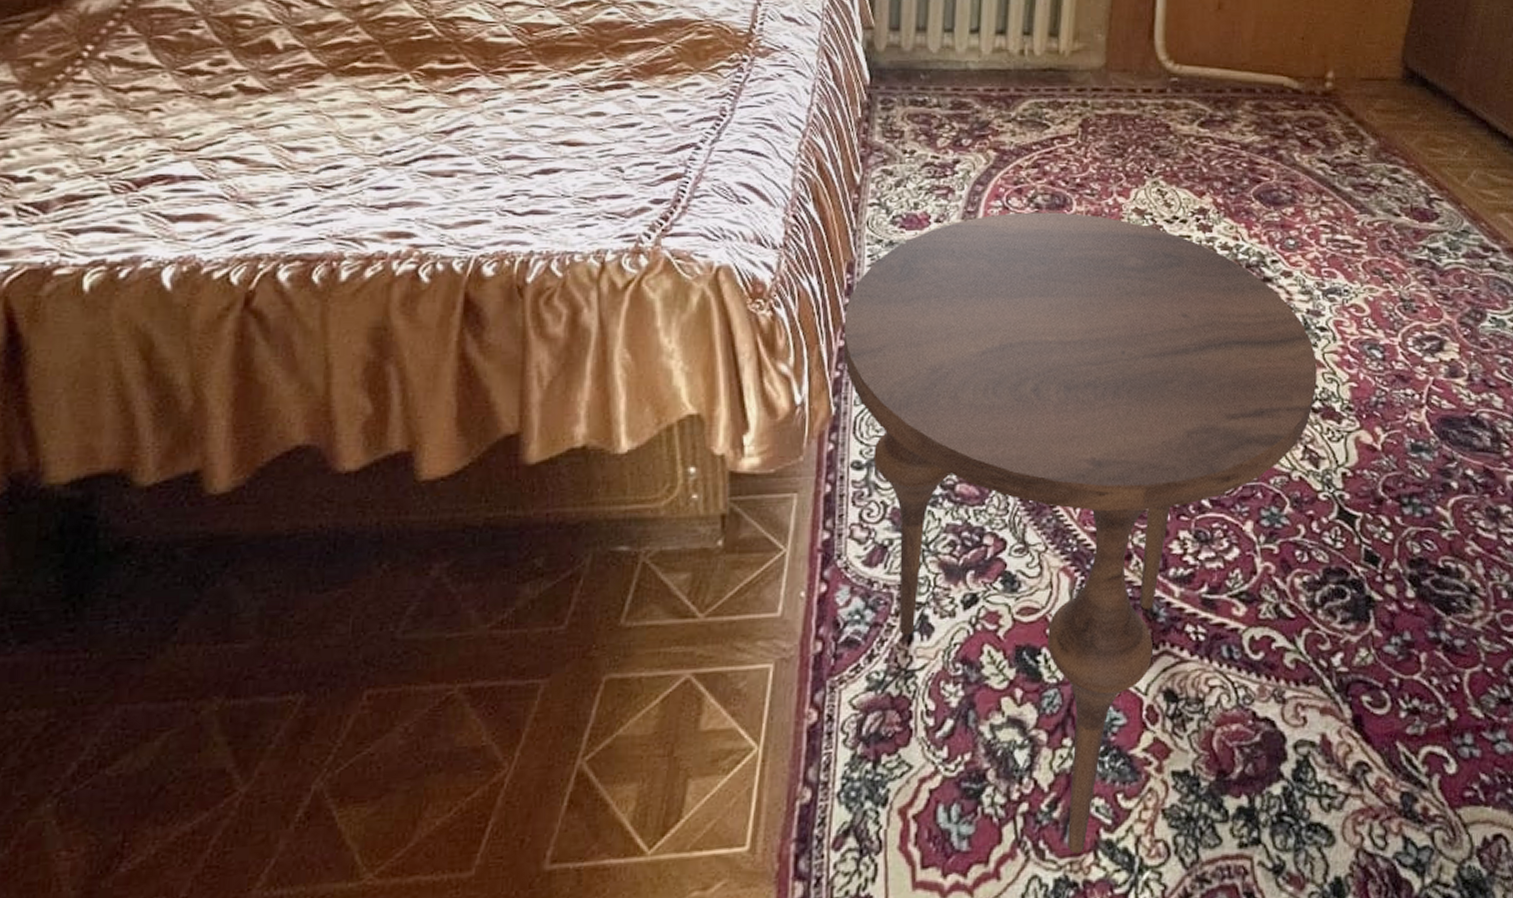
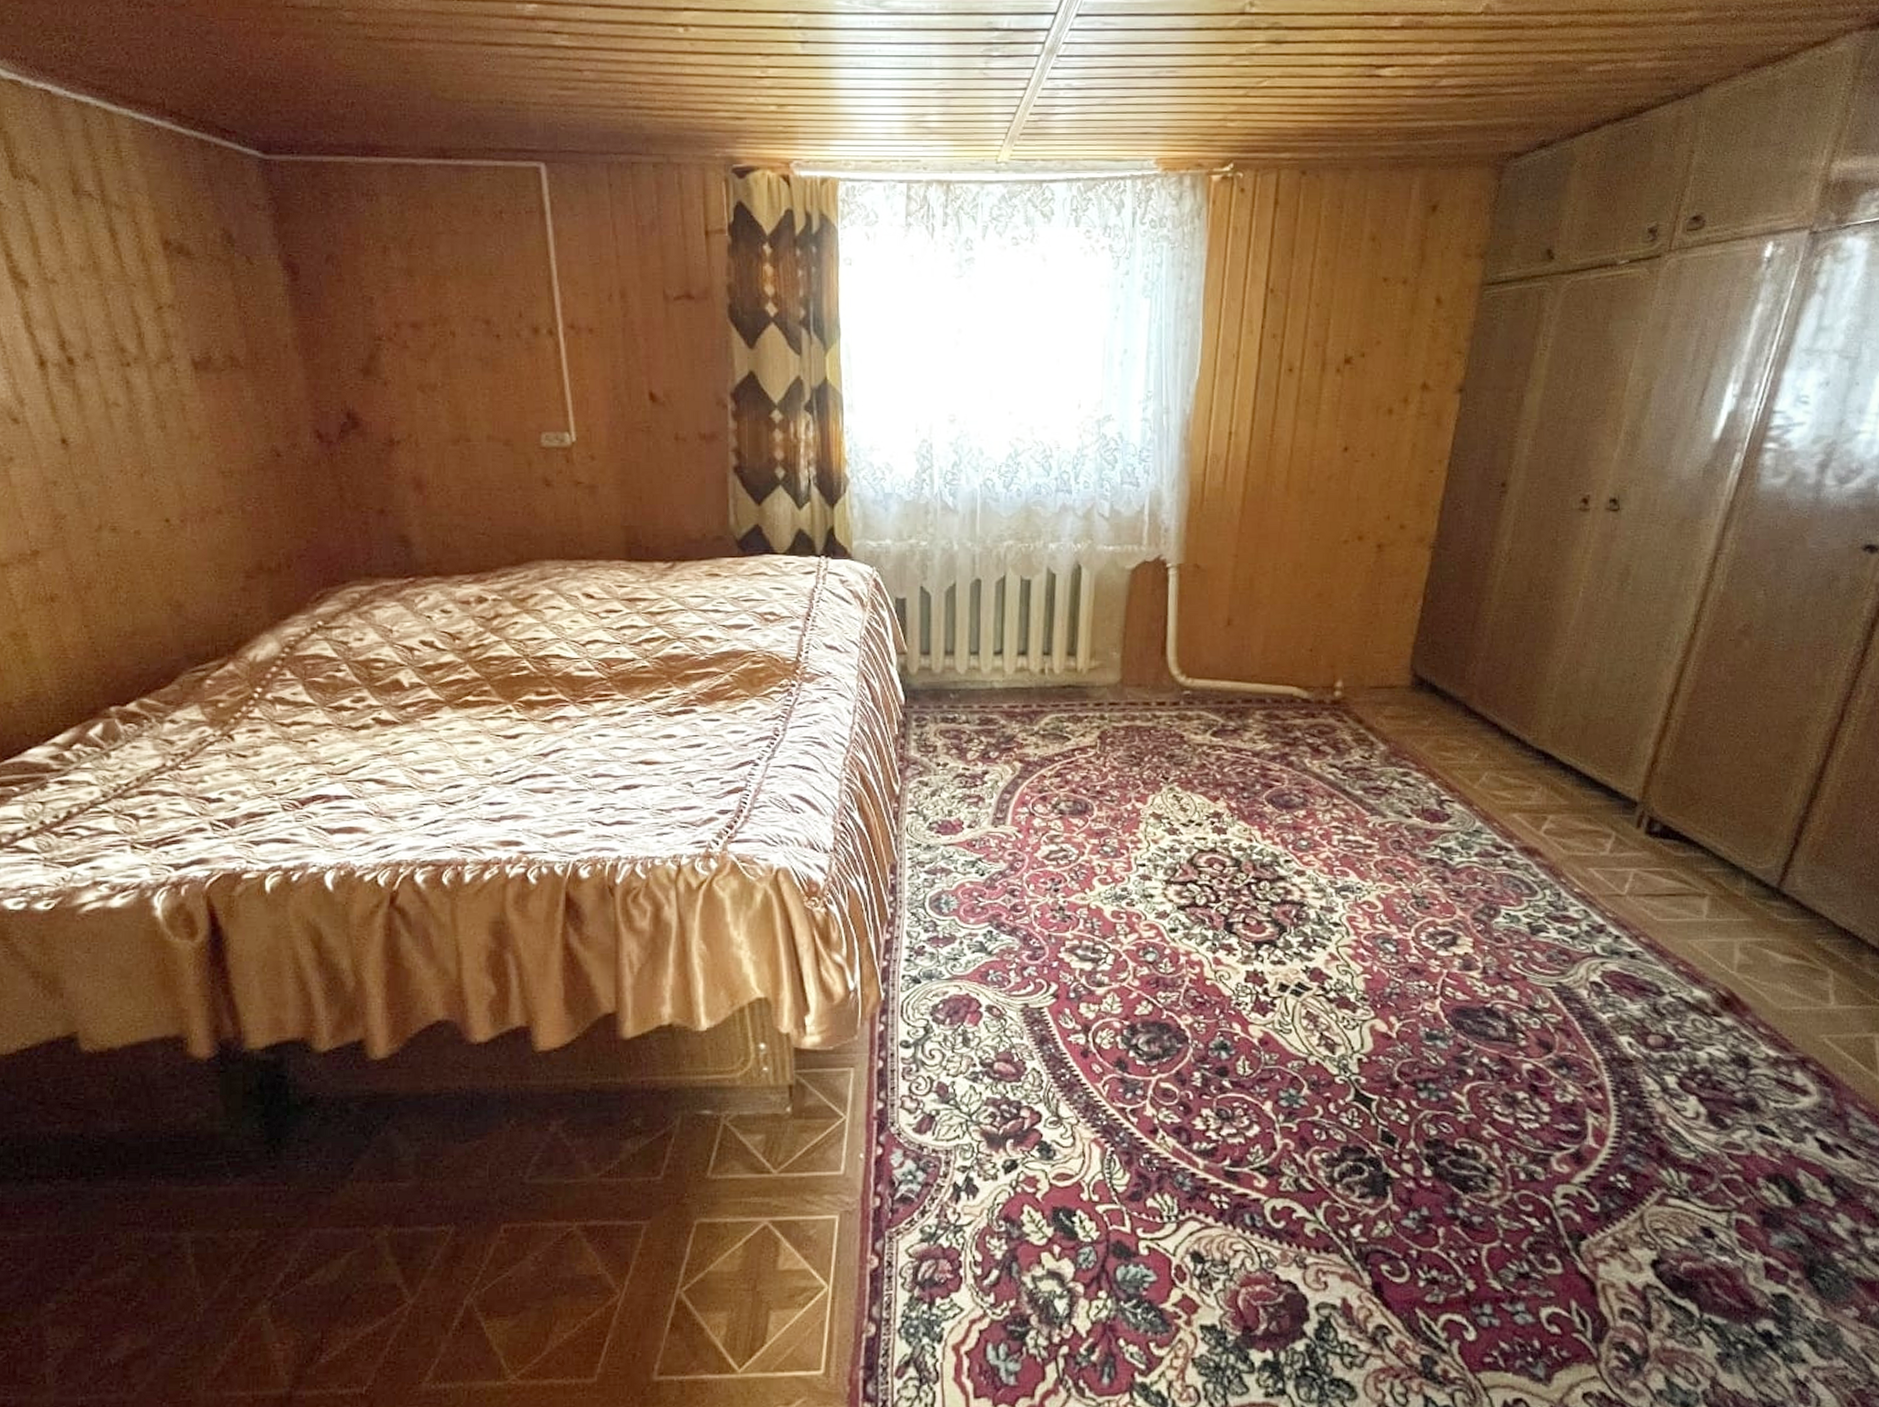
side table: present [843,212,1317,854] -> none [889,817,1332,1394]

